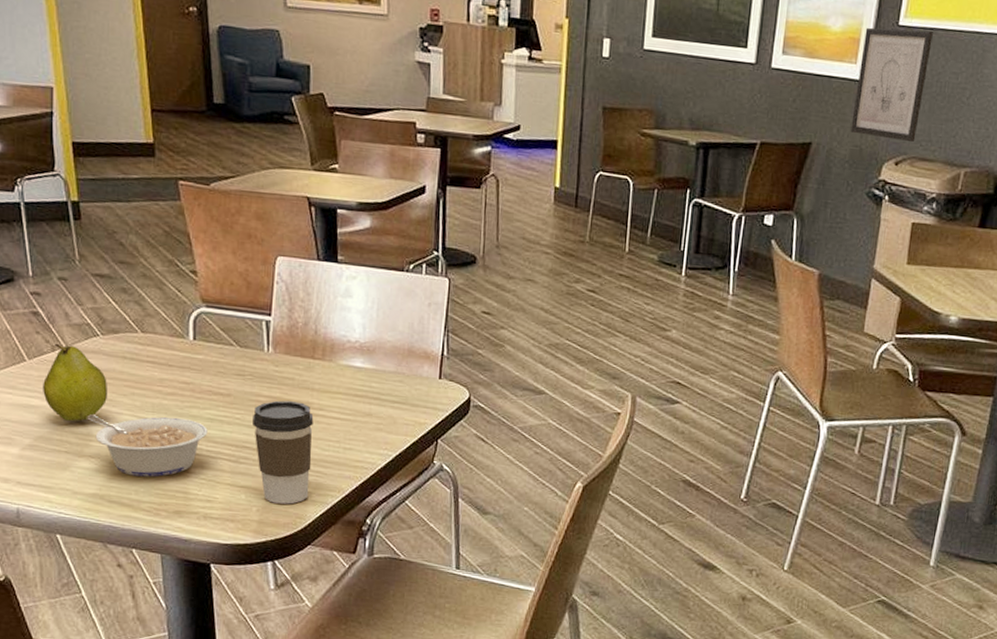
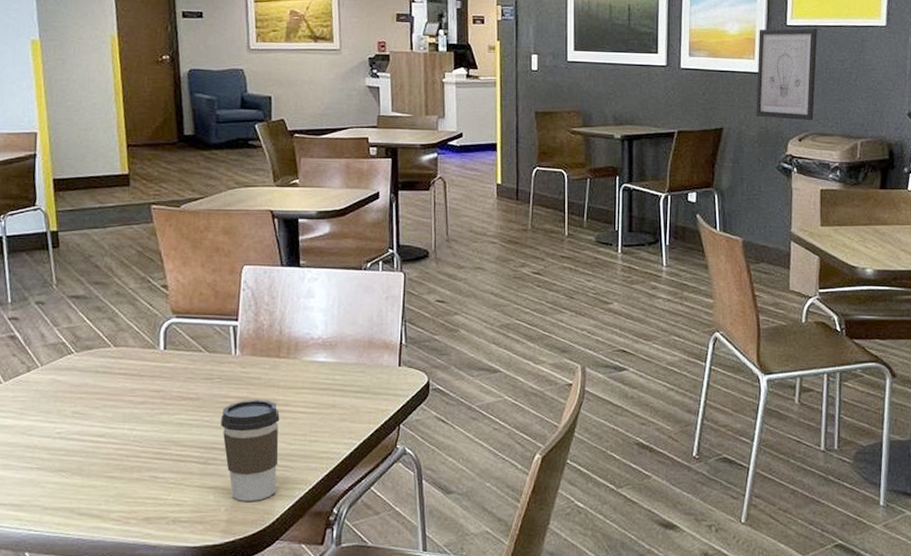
fruit: present [43,343,107,422] -> none [17,363,80,439]
legume: present [87,414,208,477] -> none [59,426,177,486]

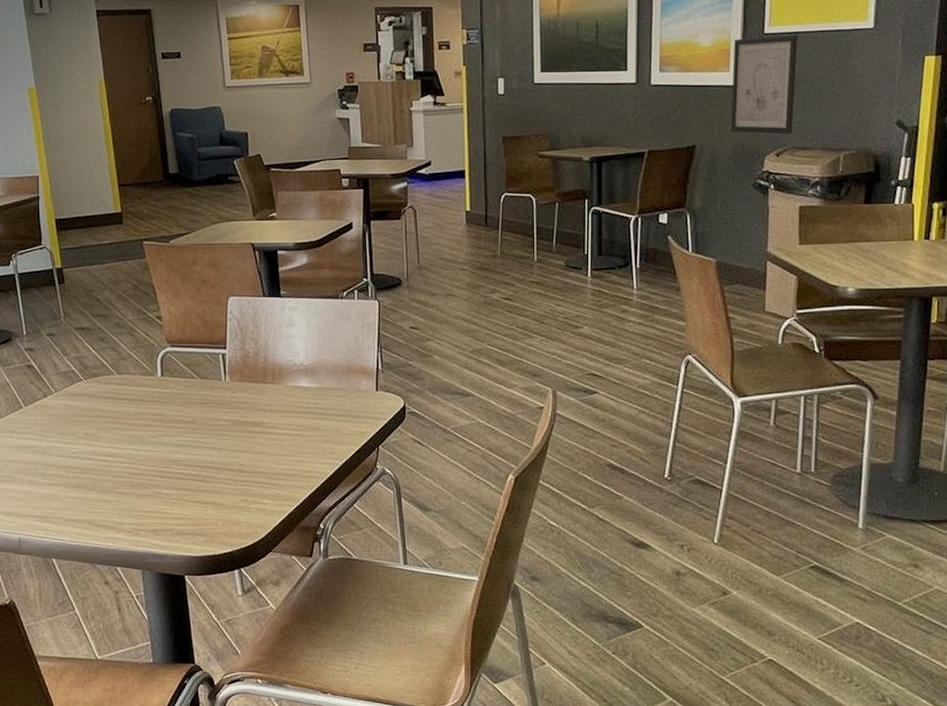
coffee cup: present [221,400,280,501] -> none [215,423,268,516]

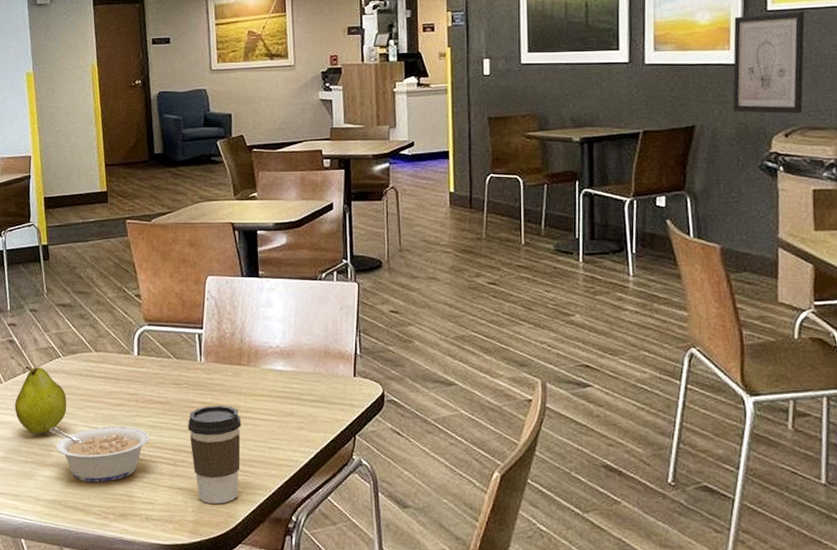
fruit: none [37,390,91,458] -> present [15,366,67,435]
legume: none [75,447,177,501] -> present [49,426,149,483]
coffee cup: none [215,423,268,516] -> present [188,405,241,504]

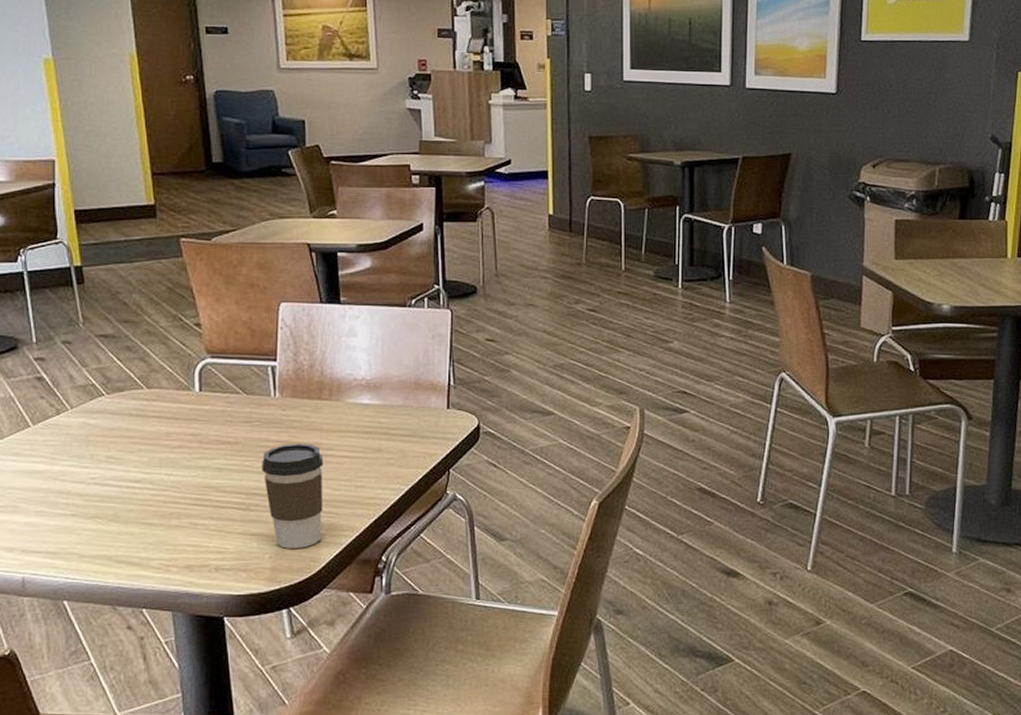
fruit: present [15,366,67,435] -> none [48,406,113,484]
legume: present [49,426,149,483] -> none [93,471,216,533]
wall art: present [733,11,805,114] -> none [827,43,894,146]

